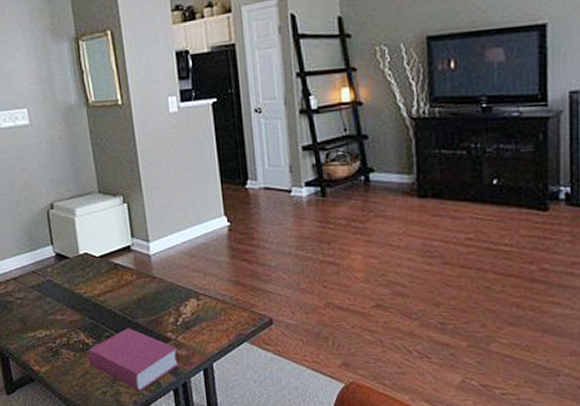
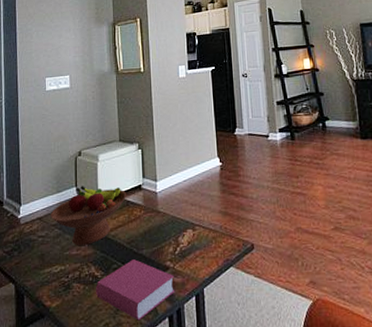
fruit bowl: none [26,244,114,311] -> present [50,186,127,247]

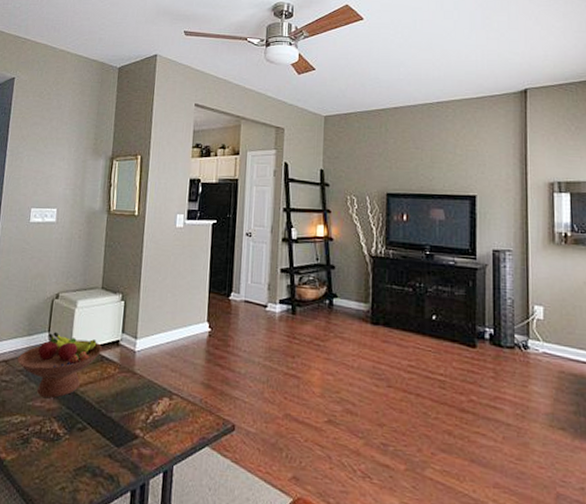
book: present [96,259,174,321] -> none [55,421,142,490]

